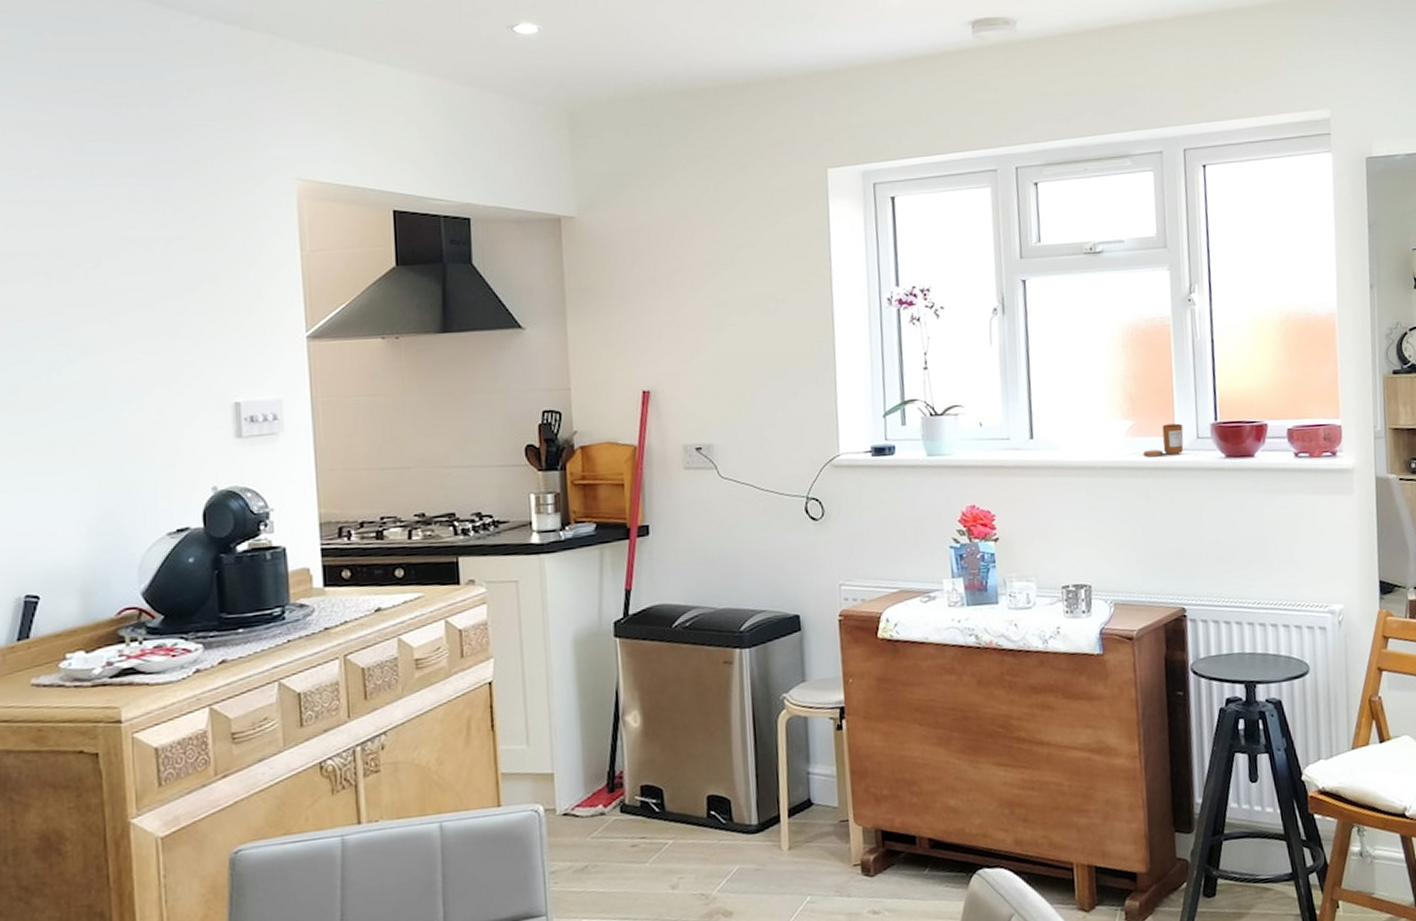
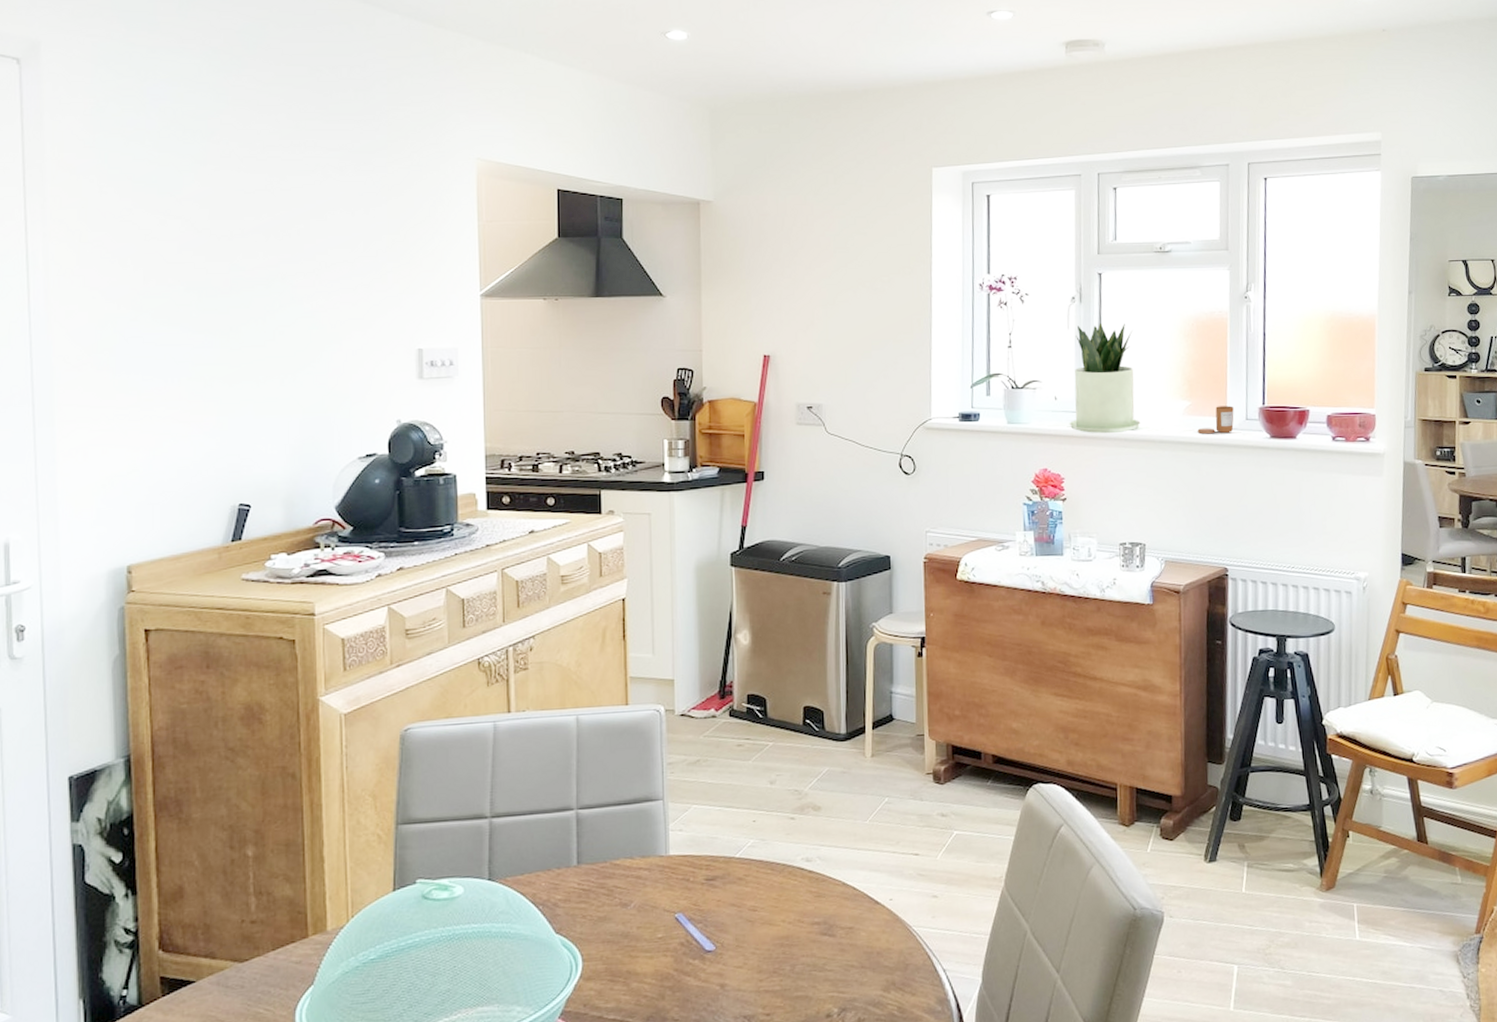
planter: none [997,336,1079,463] -> present [1069,323,1141,434]

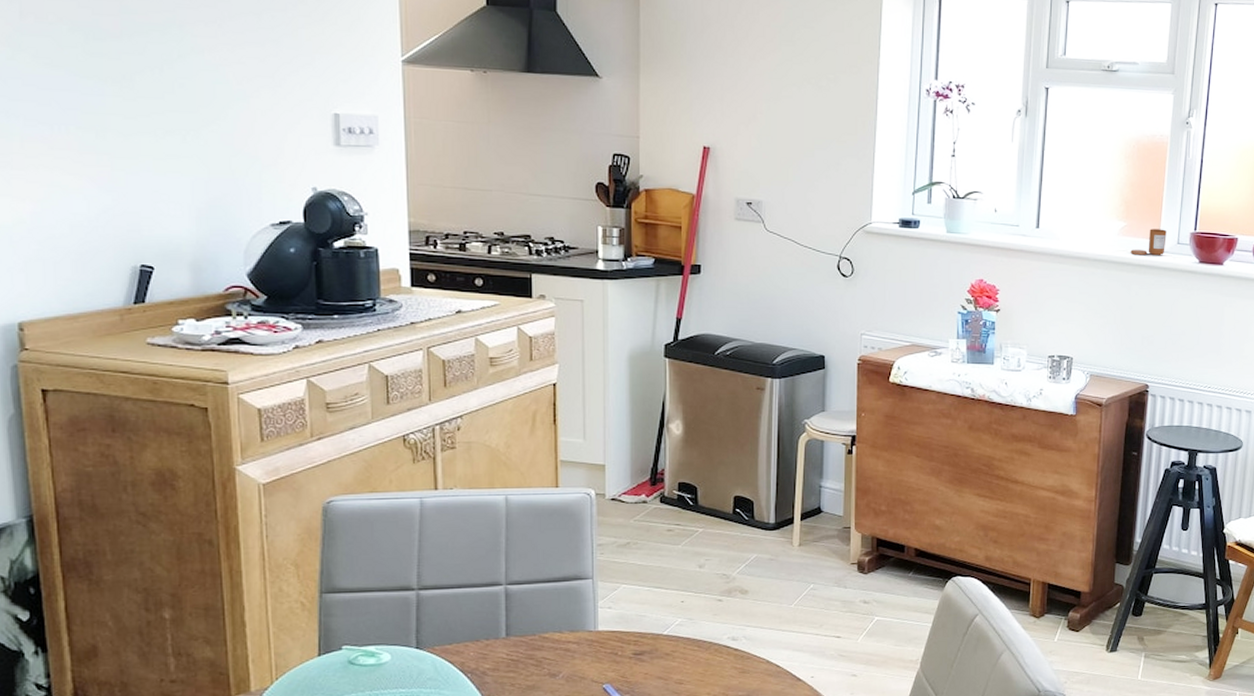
planter: present [1069,323,1141,434] -> none [1007,138,1077,249]

